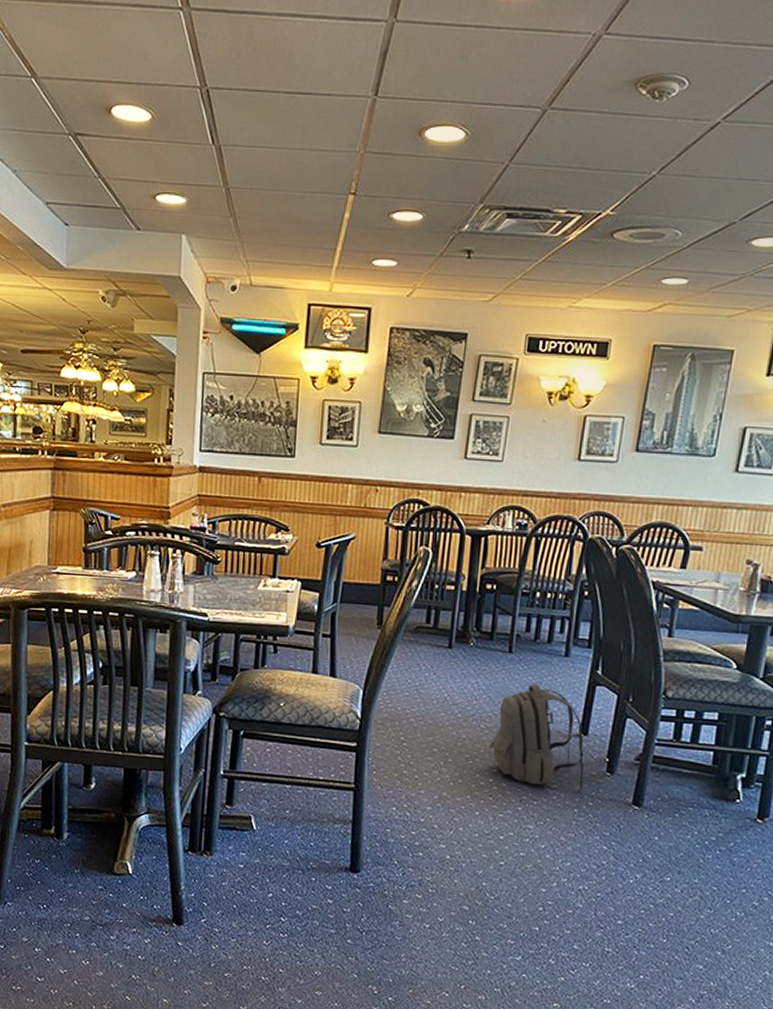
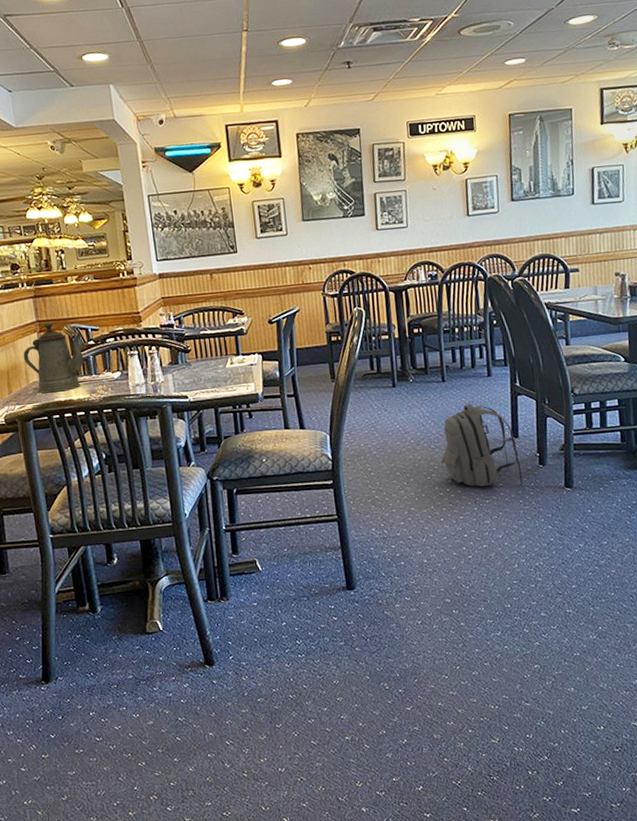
coffee pot: none [29,499,100,584] -> present [23,321,84,394]

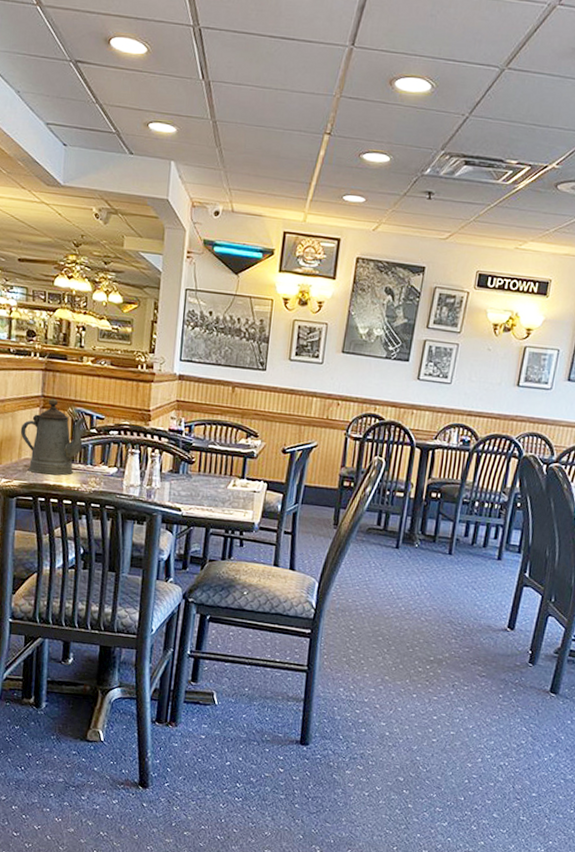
backpack: present [441,403,523,487] -> none [427,582,511,680]

